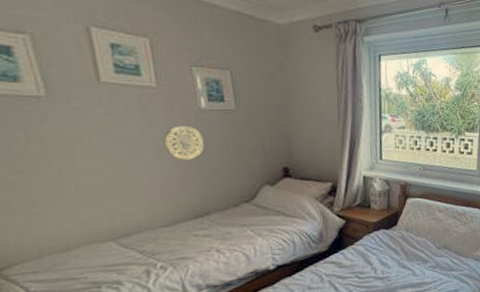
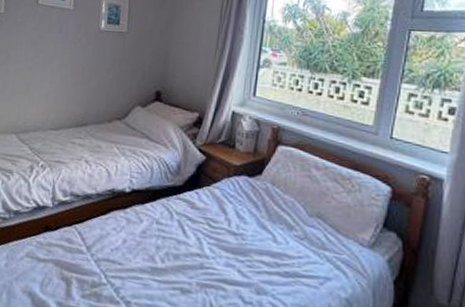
decorative plate: present [163,125,204,160] -> none [67,43,97,73]

